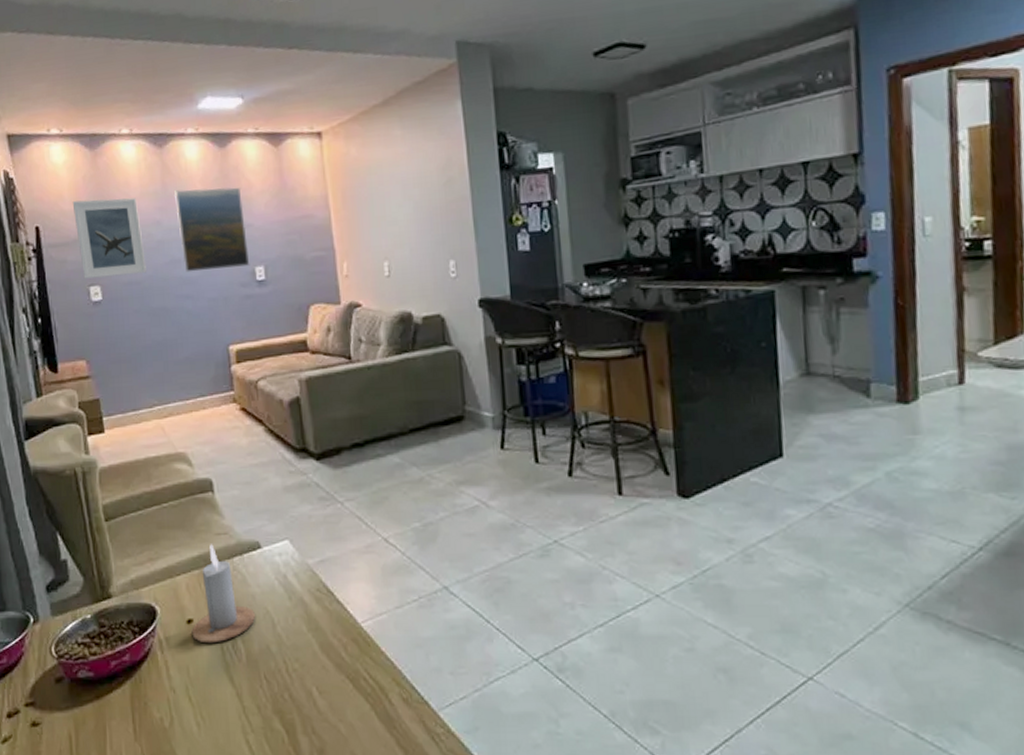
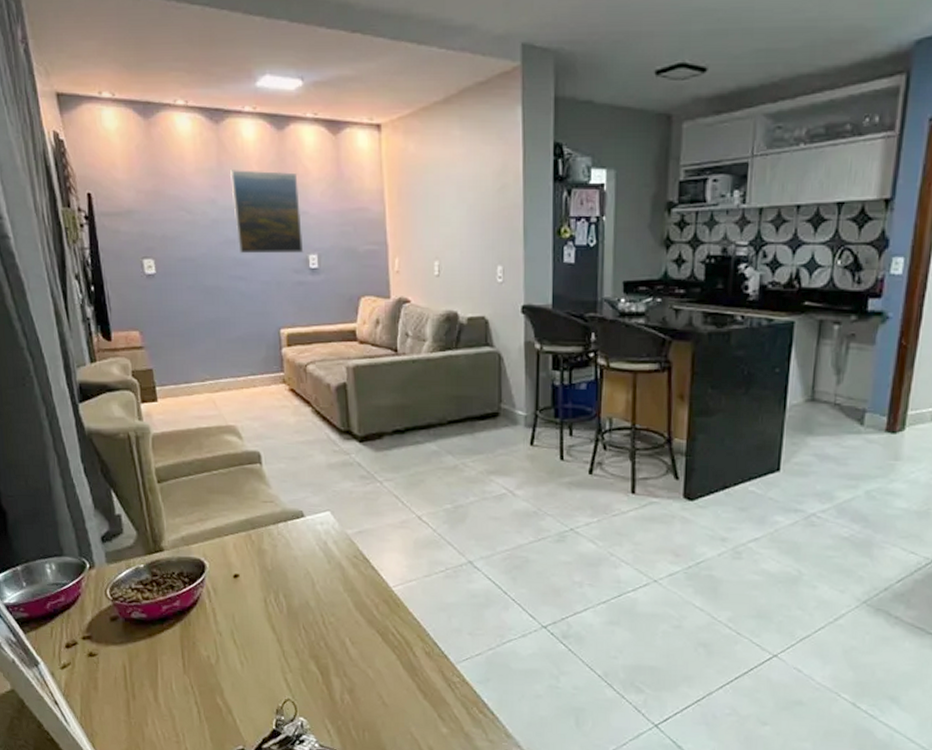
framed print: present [72,198,146,279] -> none [125,171,200,251]
candle: present [191,544,256,644] -> none [238,510,298,596]

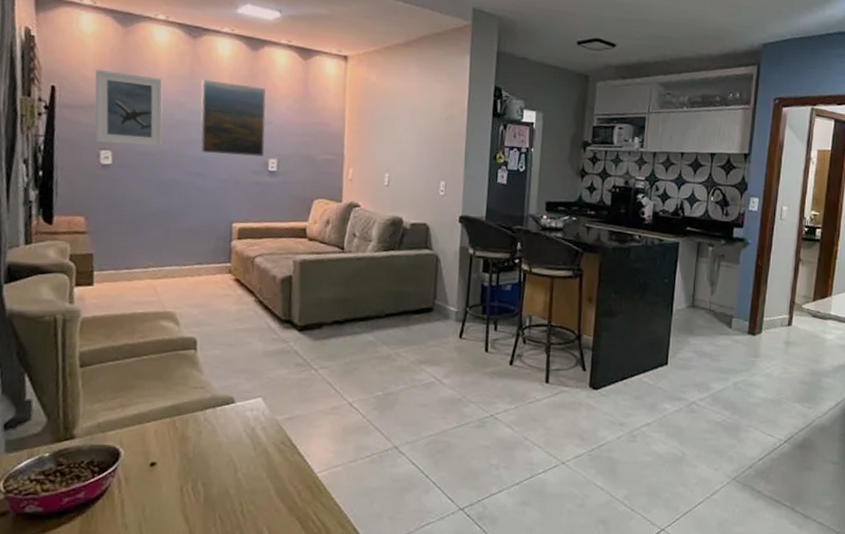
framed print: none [125,171,200,251] -> present [95,69,163,147]

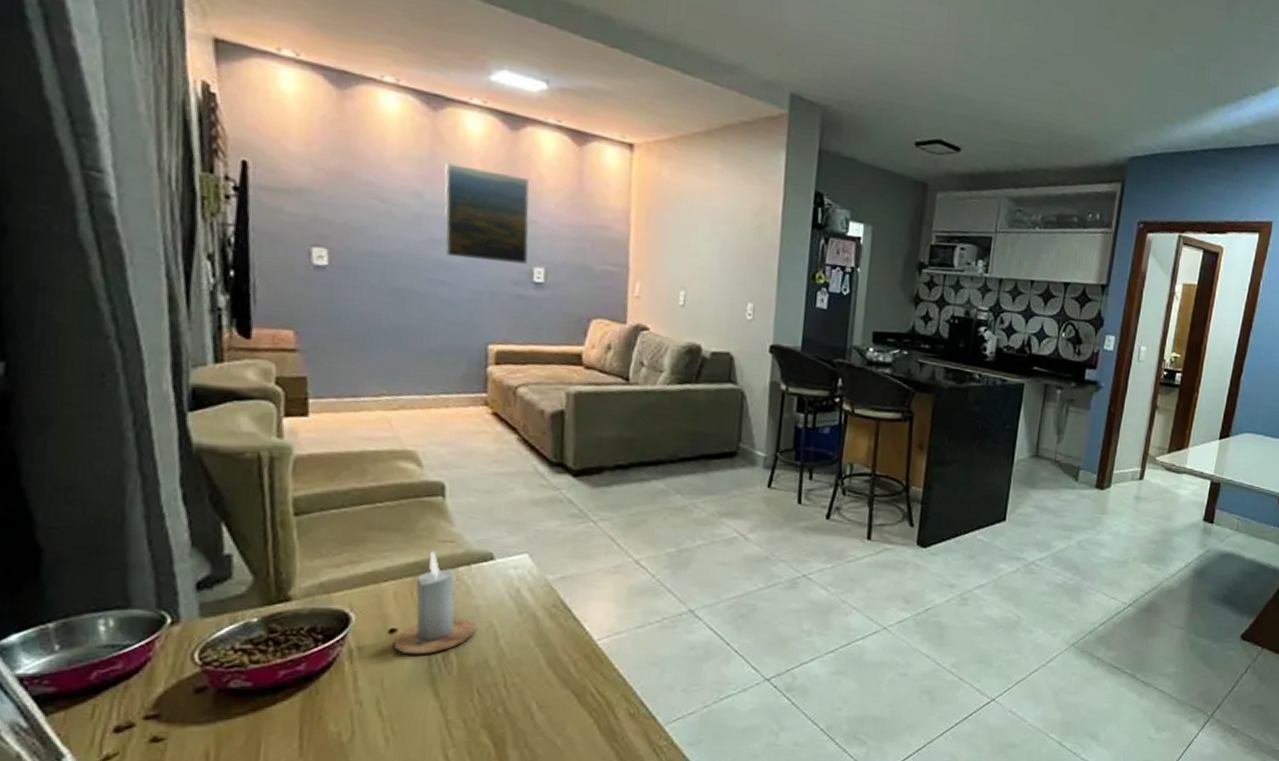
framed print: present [95,69,163,147] -> none [301,143,395,247]
candle: none [153,396,220,485] -> present [393,551,477,655]

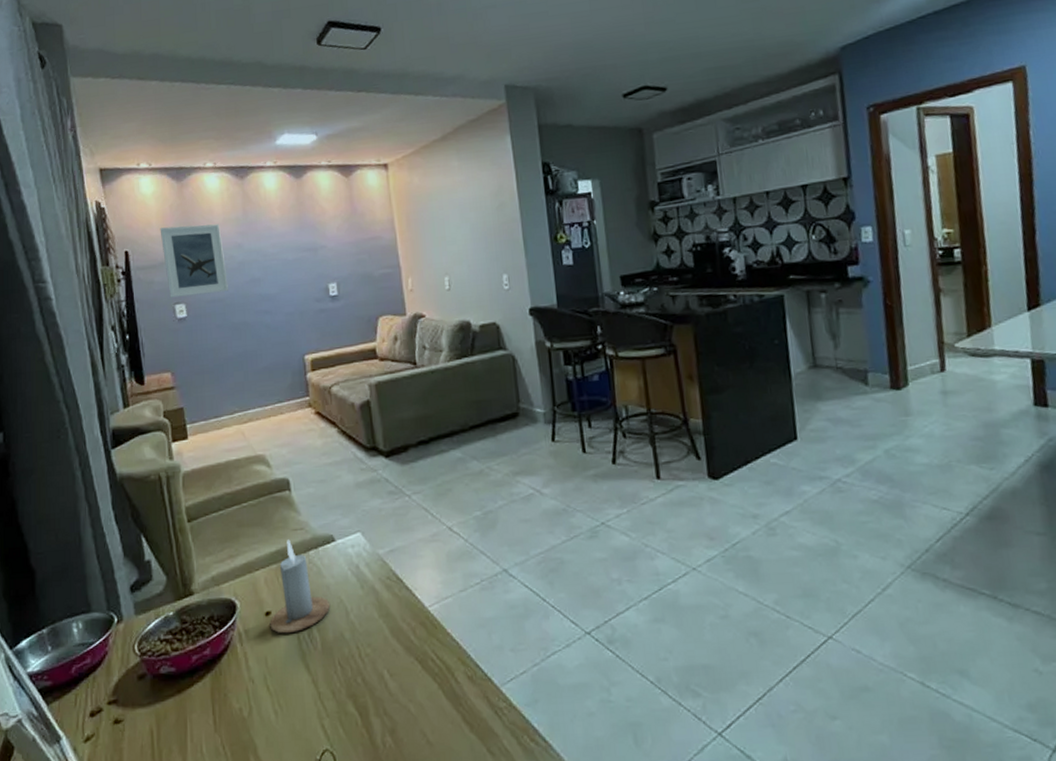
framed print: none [301,143,395,247] -> present [160,224,228,298]
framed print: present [444,163,530,264] -> none [255,213,324,290]

